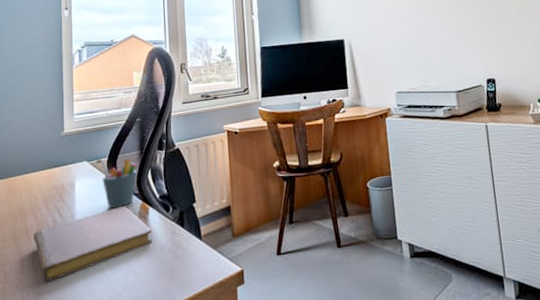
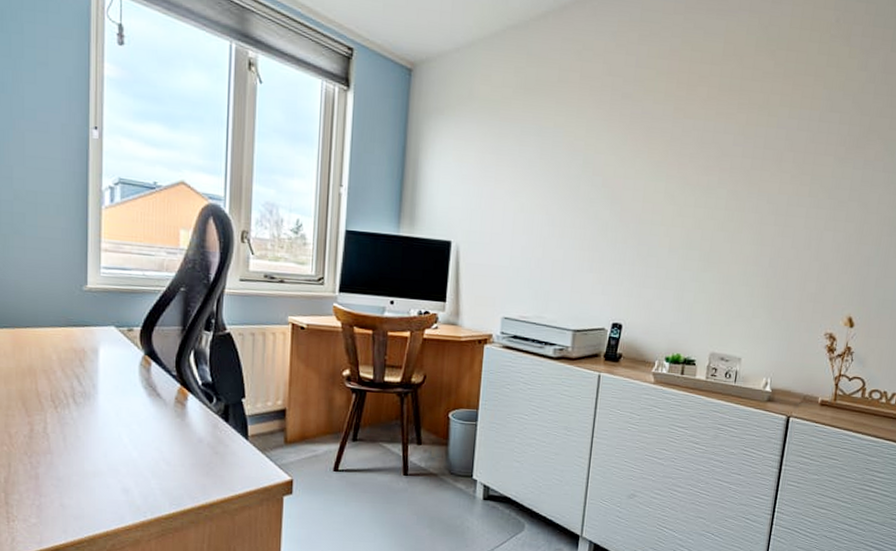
notebook: present [34,206,152,282] -> none [46,386,190,453]
pen holder: present [100,158,137,209] -> none [132,329,177,387]

